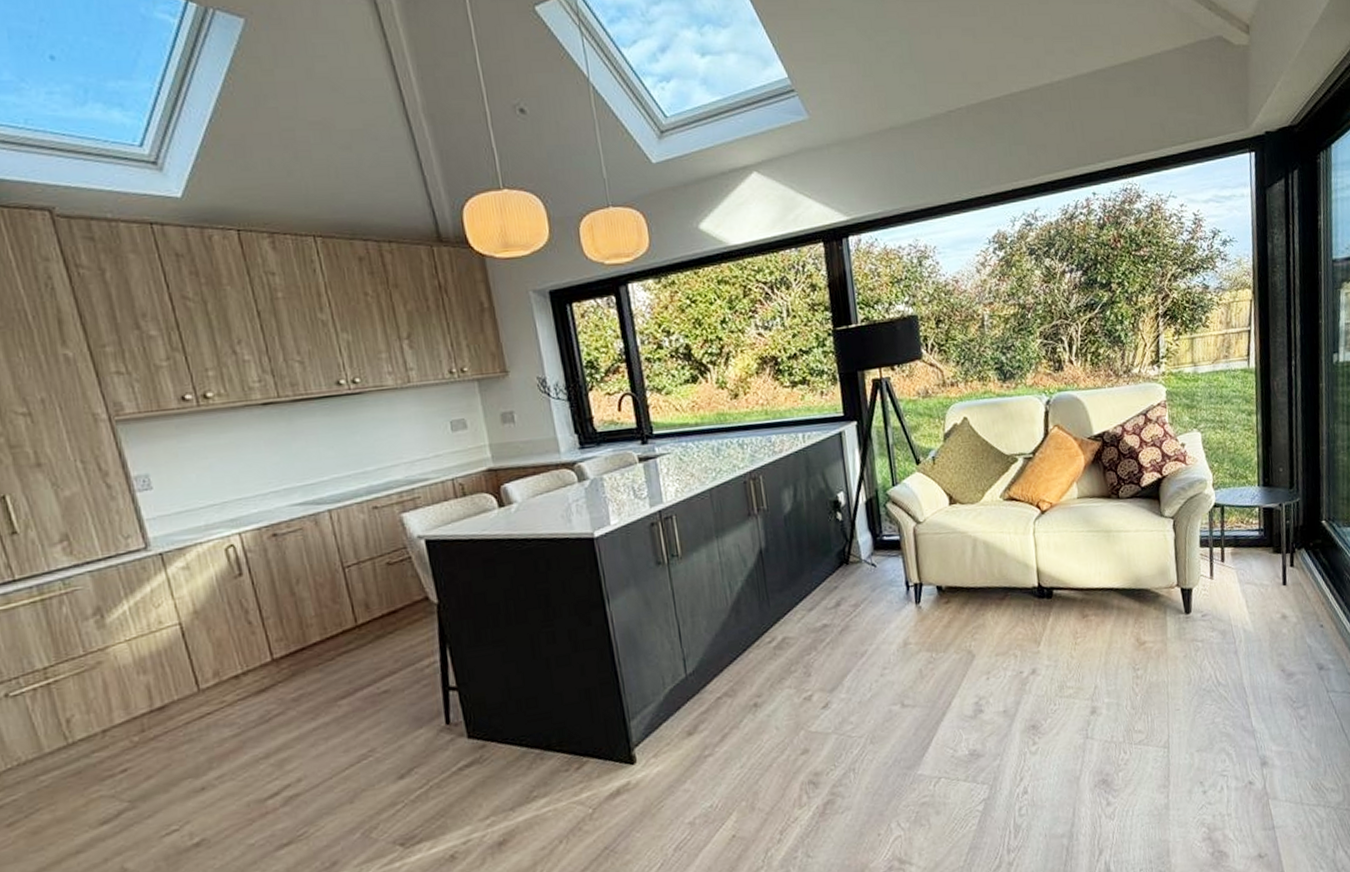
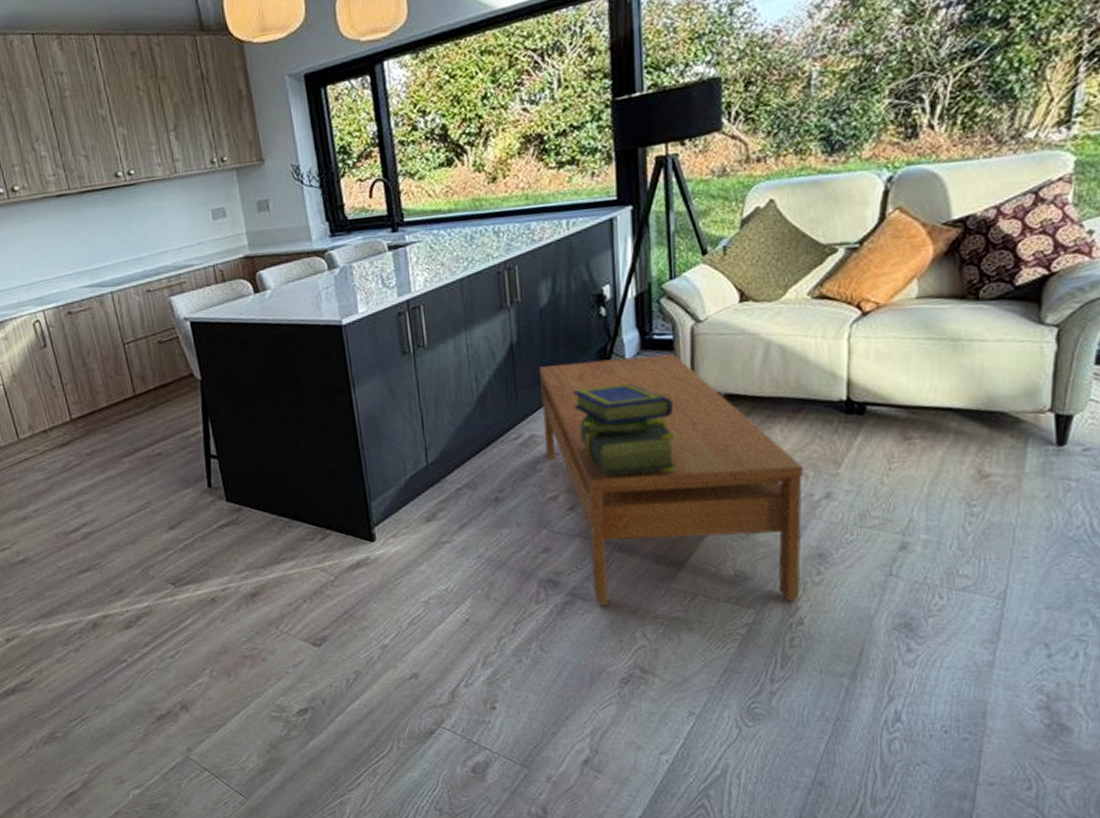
coffee table: none [787,553,1022,801] -> present [540,354,804,605]
stack of books: none [819,582,913,671] -> present [573,383,677,475]

